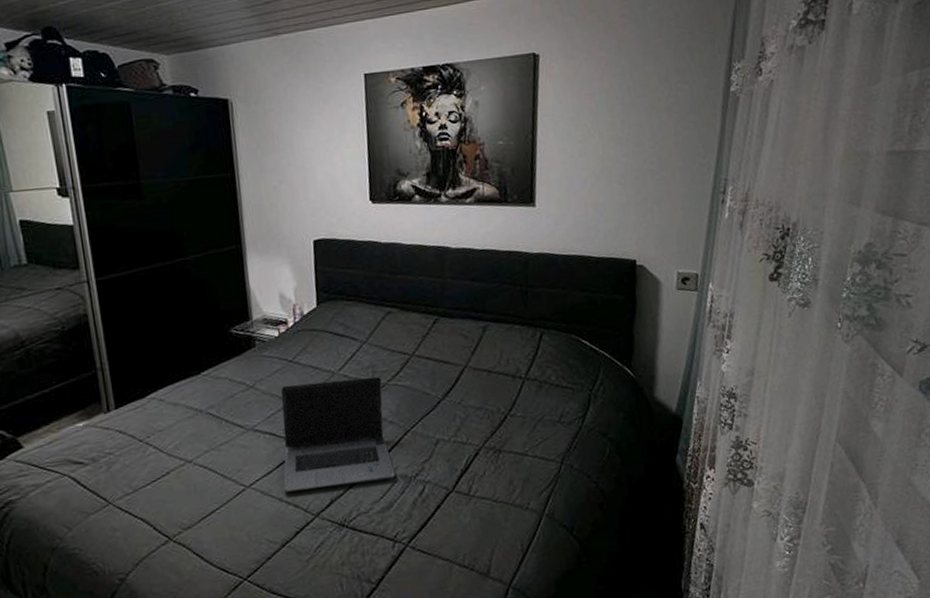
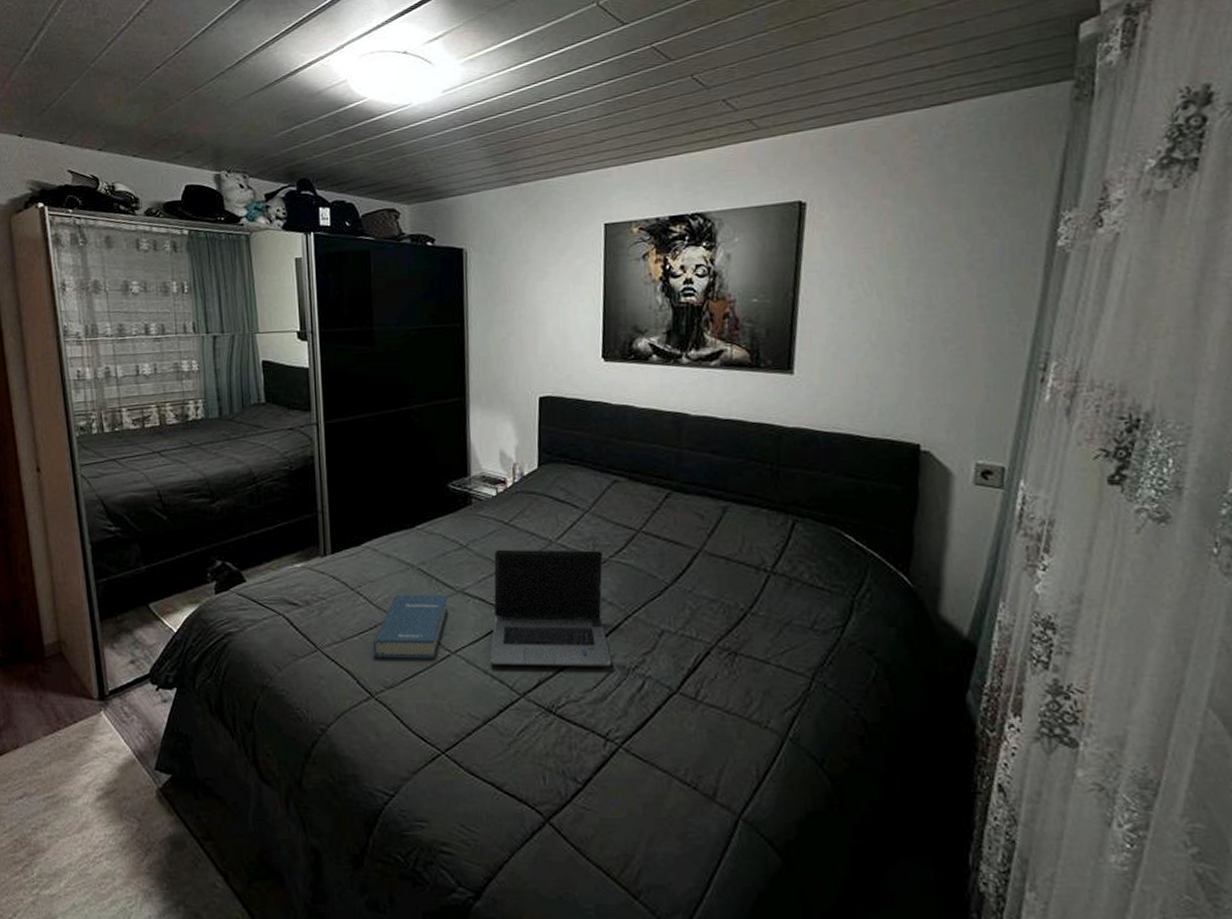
hardback book: none [166,434,240,503] -> present [372,594,448,659]

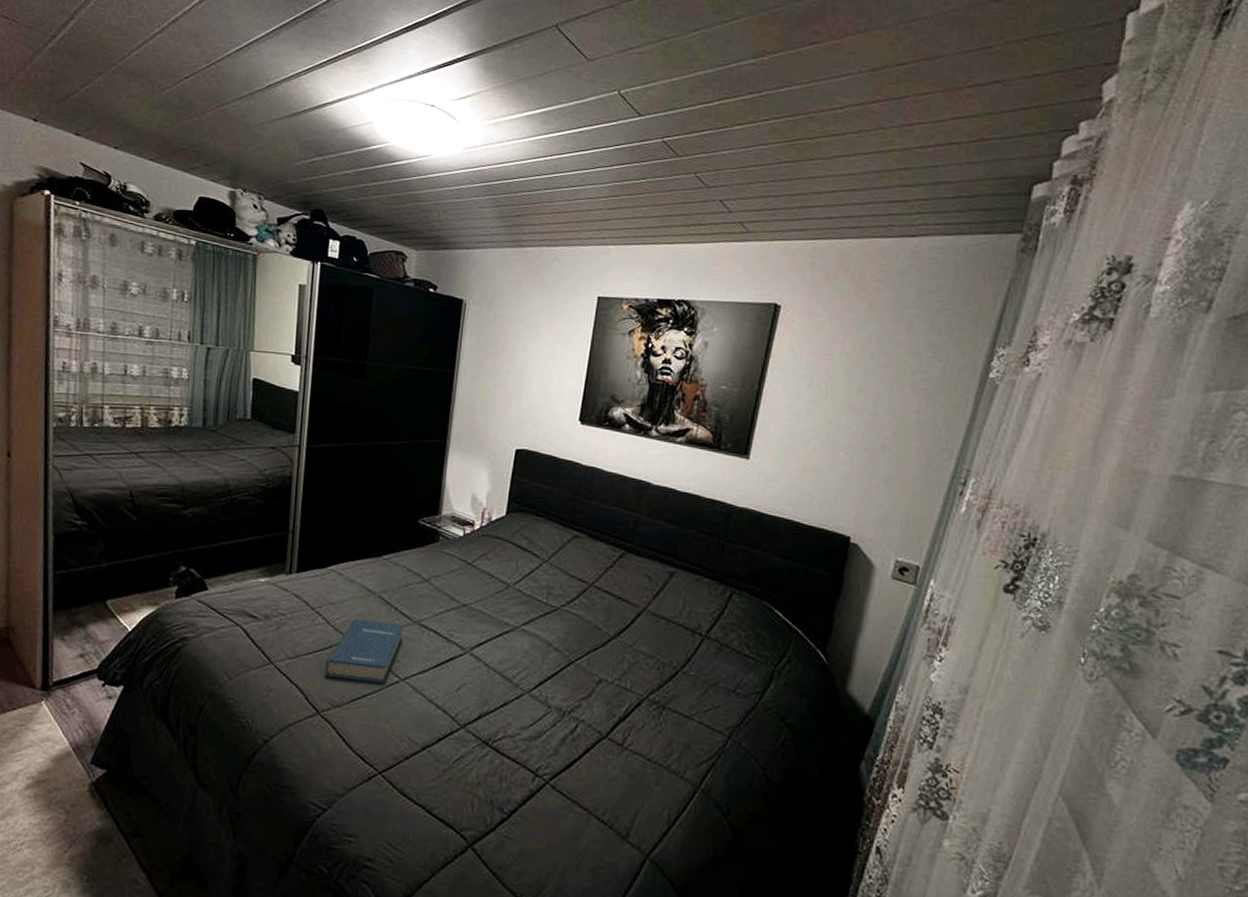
laptop computer: present [490,549,612,667] -> none [436,587,555,708]

